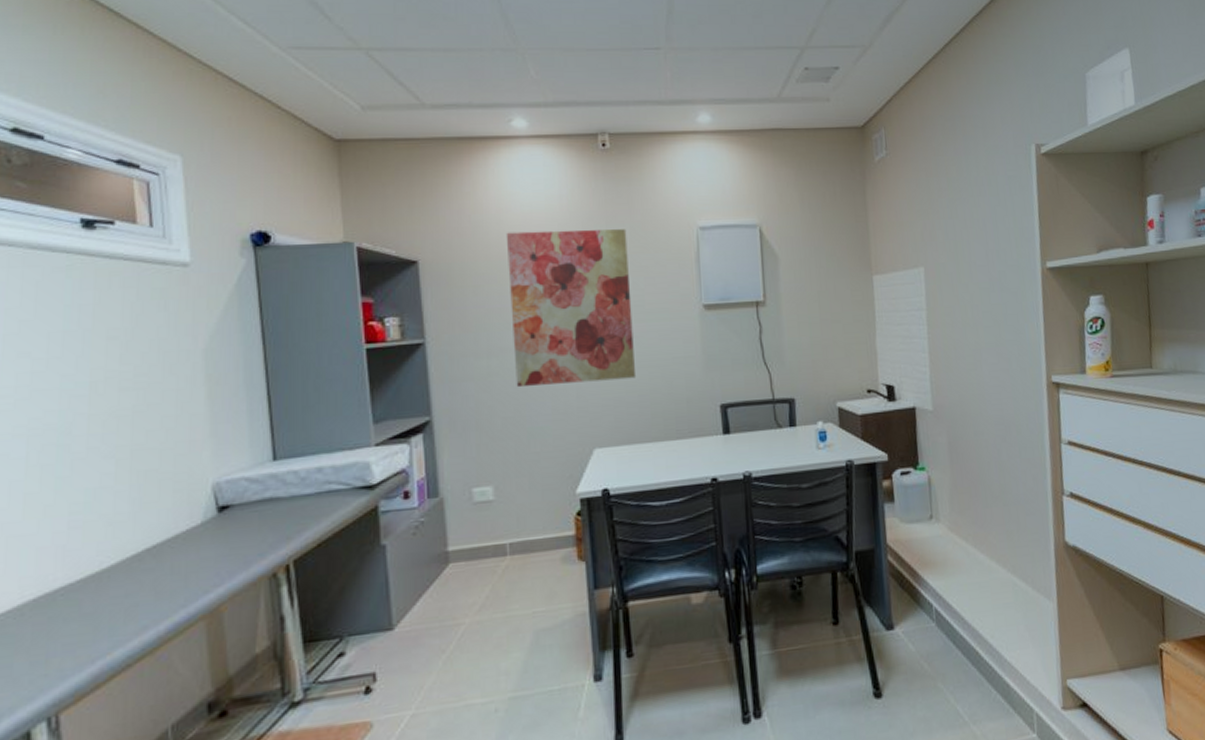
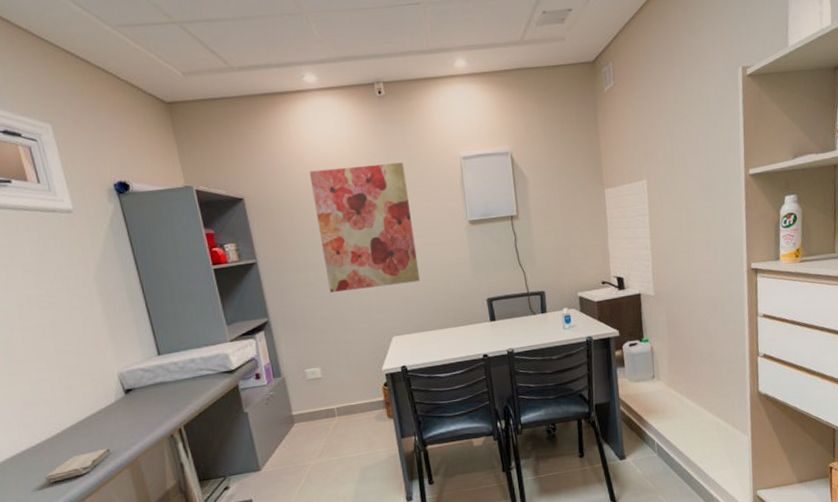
washcloth: none [77,589,184,640] -> present [44,447,111,484]

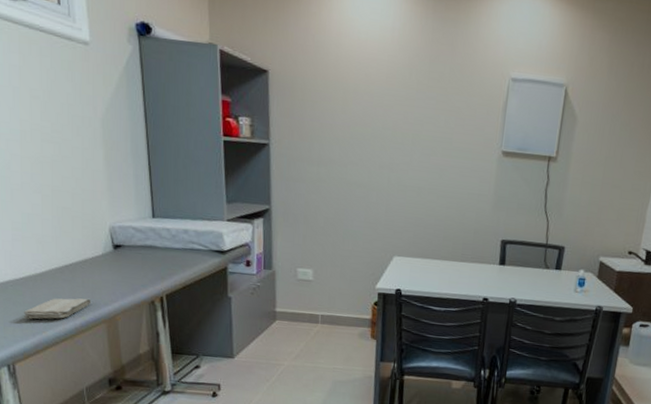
wall art: present [309,162,421,293] -> none [338,56,447,205]

